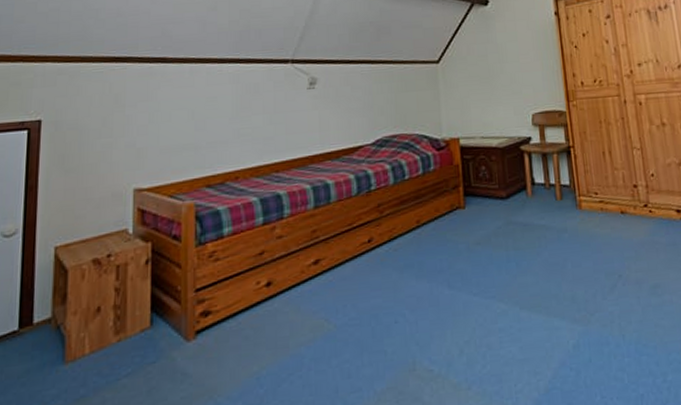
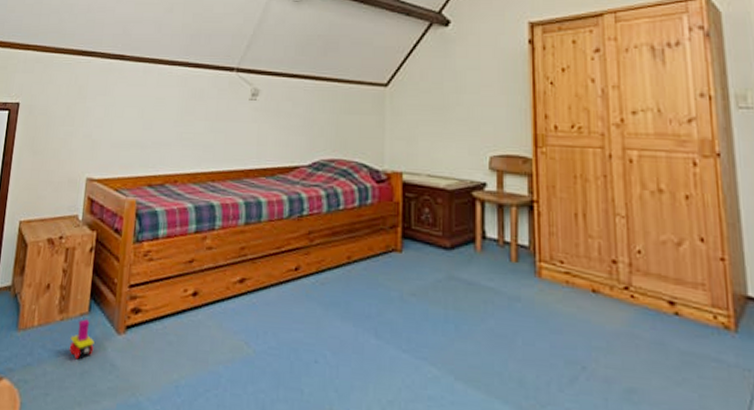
toy train: none [131,334,161,378] -> present [69,319,95,360]

